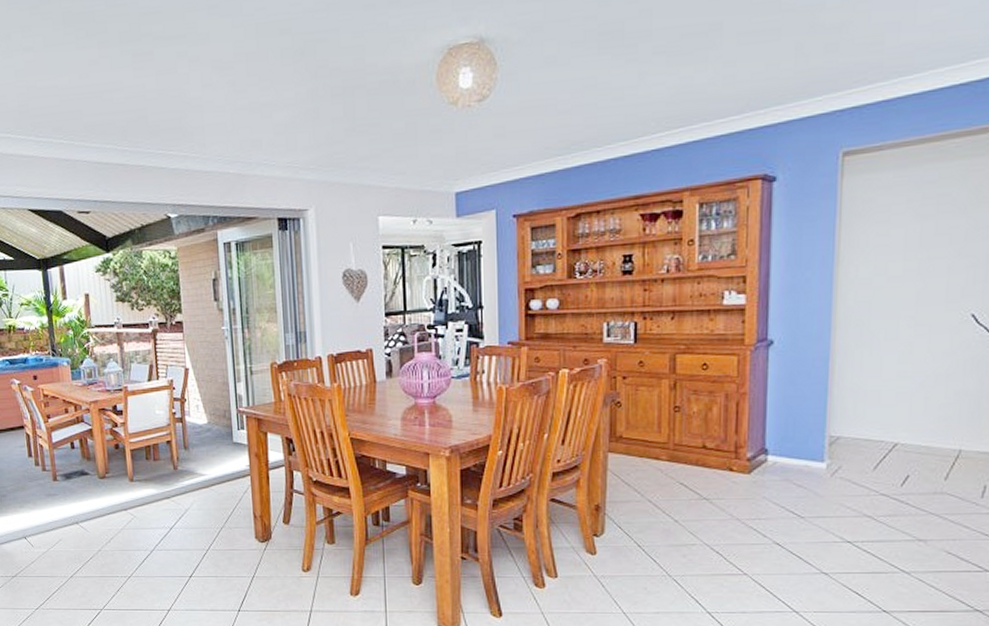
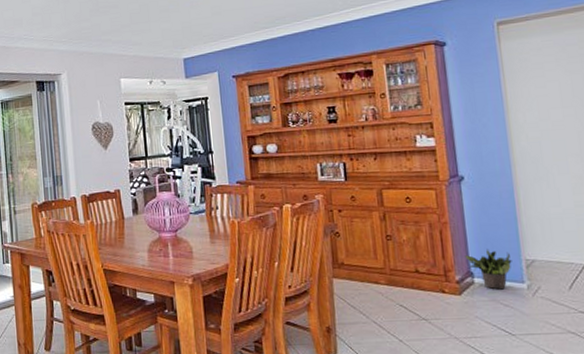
potted plant: none [761,423,814,468] -> present [465,249,512,289]

